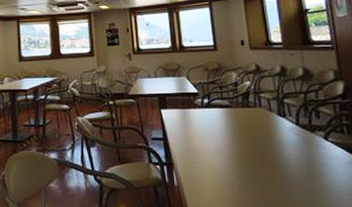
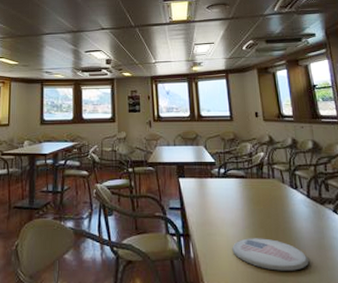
plate: none [216,165,297,197] -> present [232,238,309,271]

